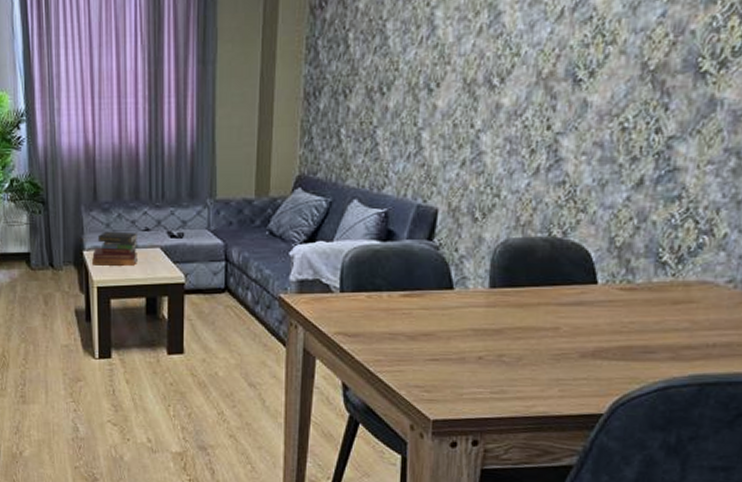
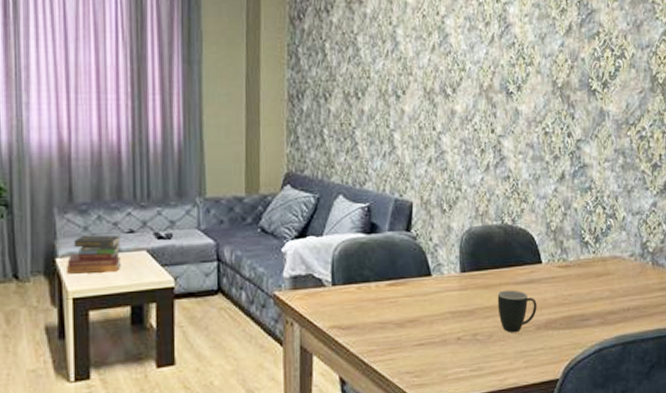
mug: none [532,311,585,359] -> present [497,289,537,333]

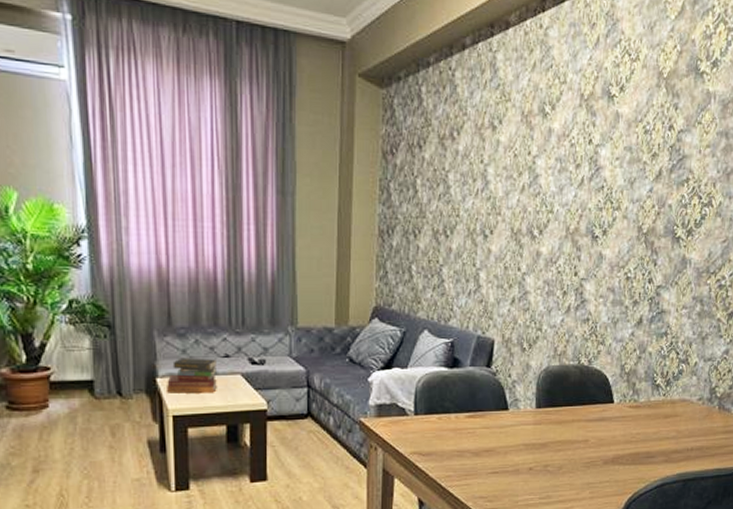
mug: present [497,289,537,333] -> none [569,426,606,466]

